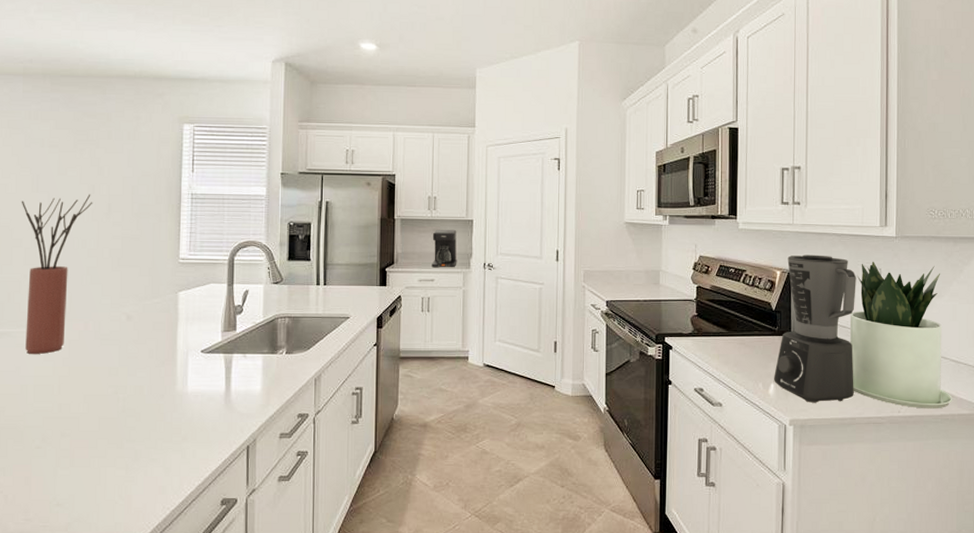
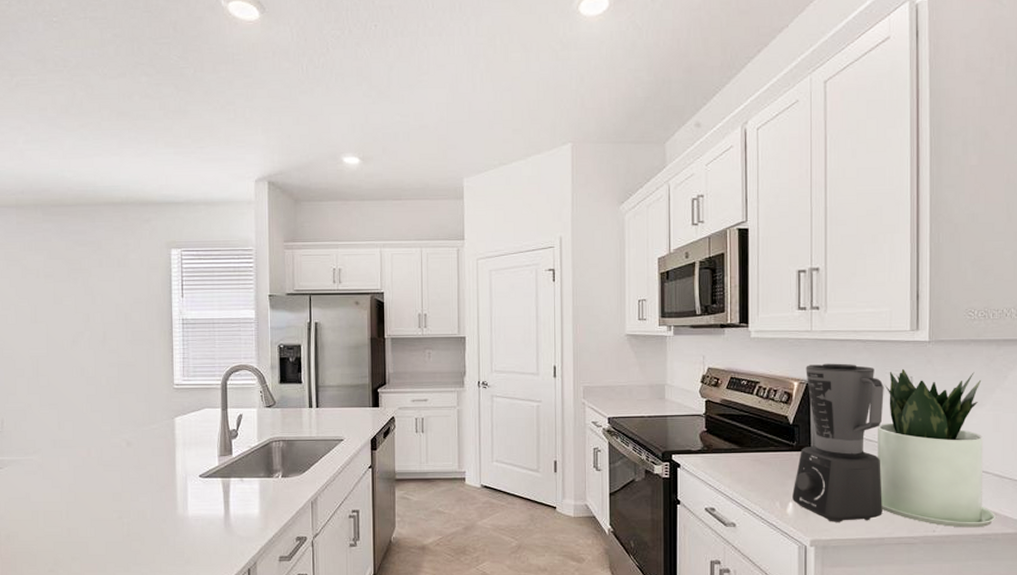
vase: present [21,194,93,354] -> none [21,322,89,480]
coffee maker: present [432,229,457,268] -> none [424,347,451,387]

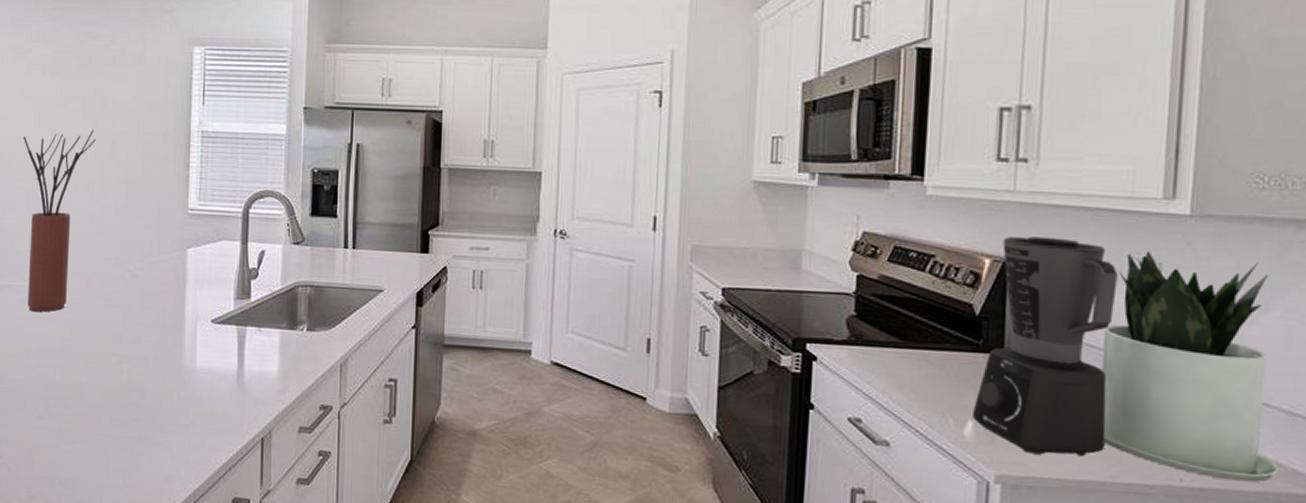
vase: none [21,322,89,480] -> present [23,129,96,312]

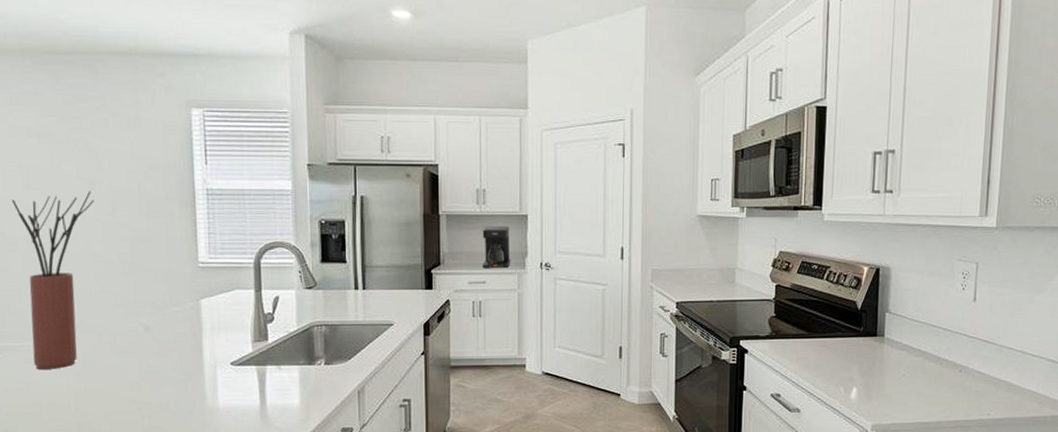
coffee maker: none [486,182,520,234] -> present [482,225,511,269]
blender: present [973,236,1118,457] -> none [856,248,951,407]
planter: present [1101,250,1280,482] -> none [939,254,1047,411]

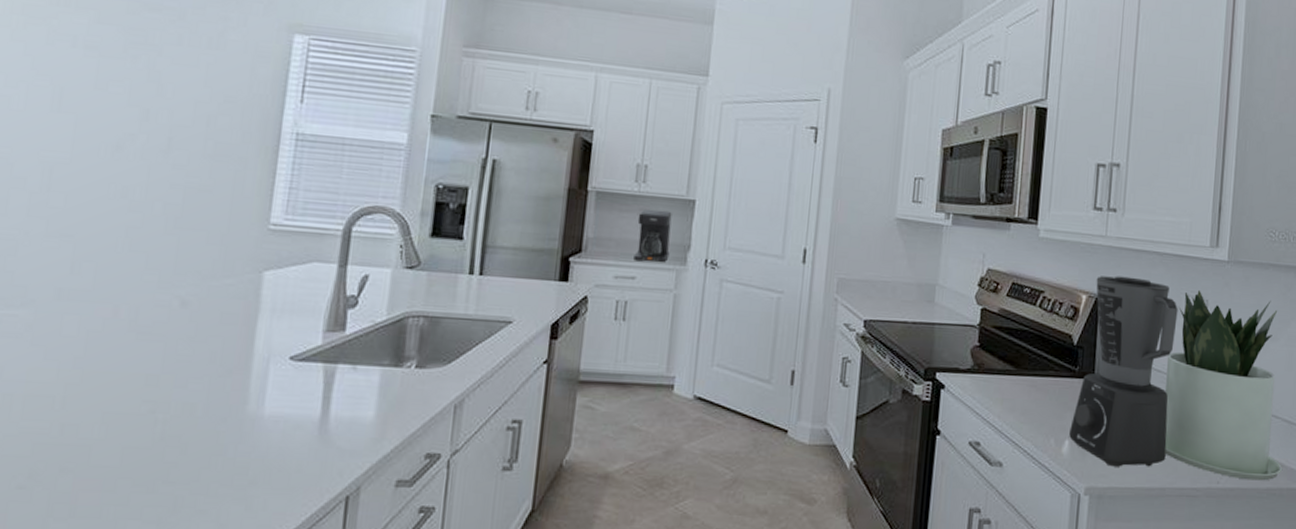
vase: present [11,191,95,369] -> none [15,121,145,349]
blender: none [856,248,951,407] -> present [1069,276,1178,467]
planter: none [939,254,1047,411] -> present [1164,289,1283,481]

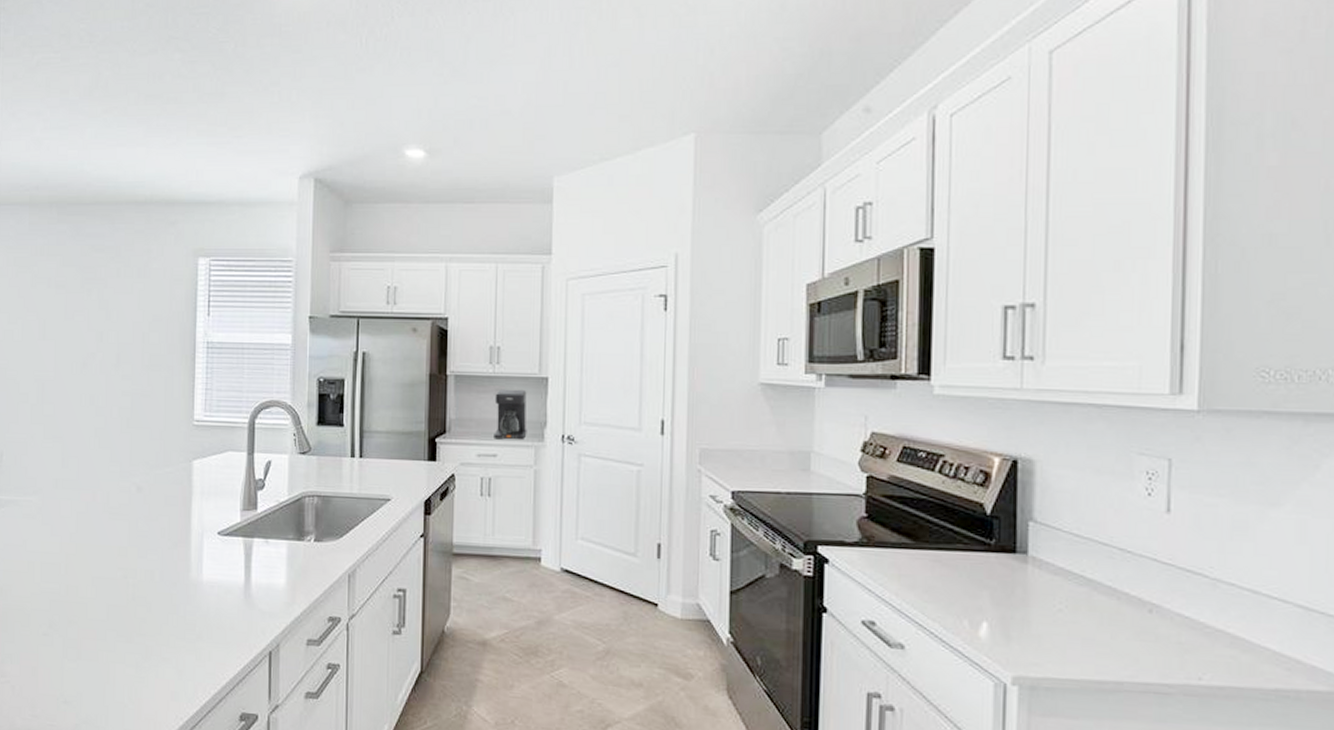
blender: present [1069,276,1178,467] -> none [987,434,1128,657]
planter: present [1164,289,1283,481] -> none [1114,446,1299,680]

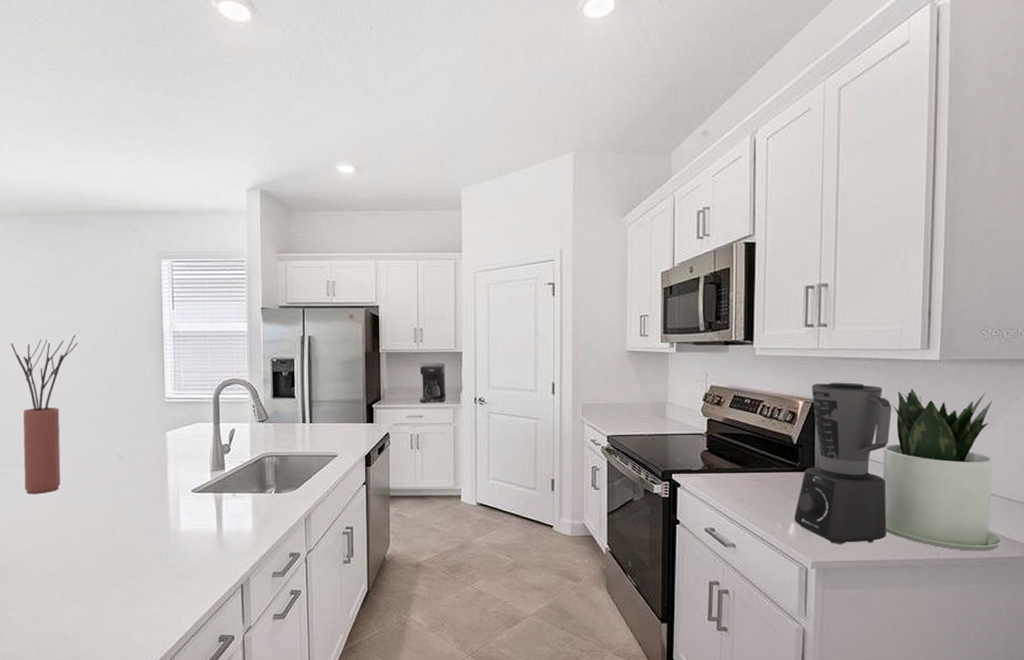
vase: none [27,342,101,527] -> present [10,334,79,494]
blender: none [987,434,1128,657] -> present [794,382,892,544]
planter: none [1114,446,1299,680] -> present [882,388,1004,551]

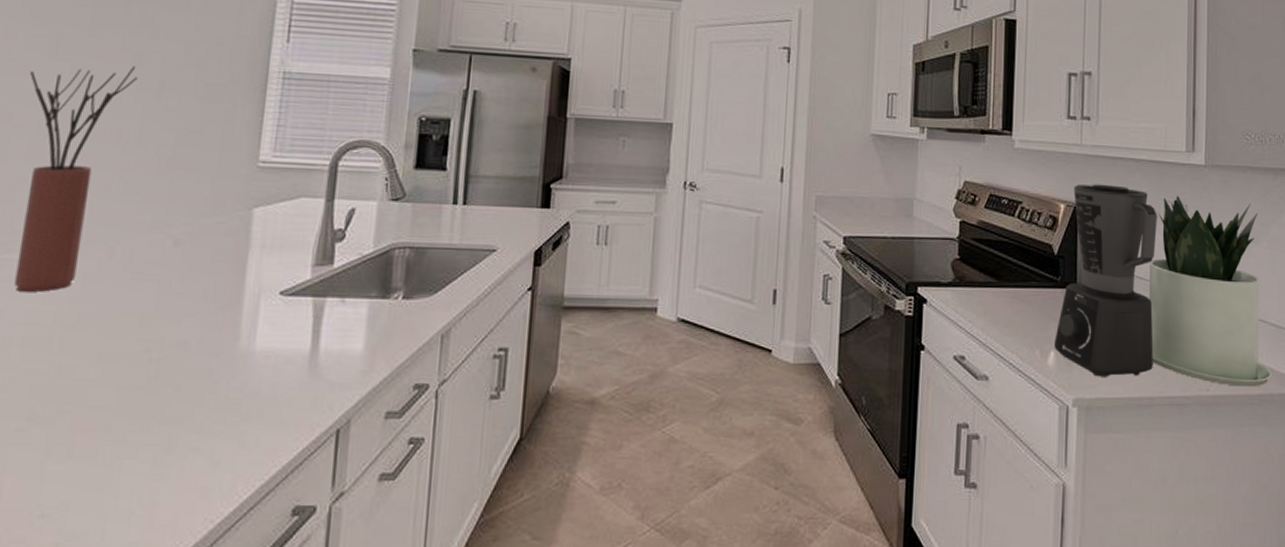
coffee maker: present [419,362,447,403] -> none [614,133,650,187]

